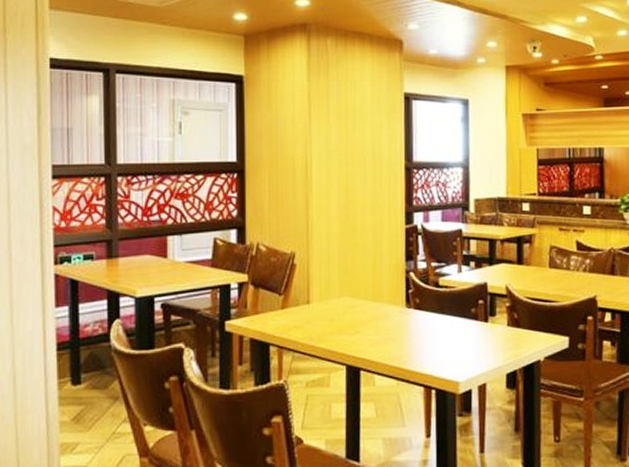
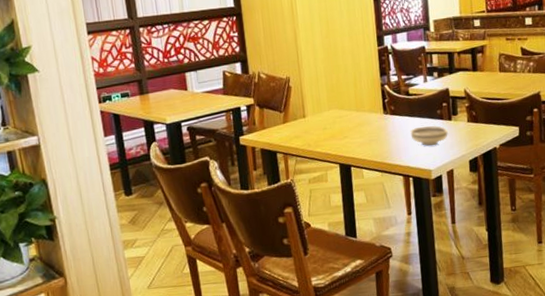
bowl: none [437,326,483,352] -> present [410,125,448,146]

